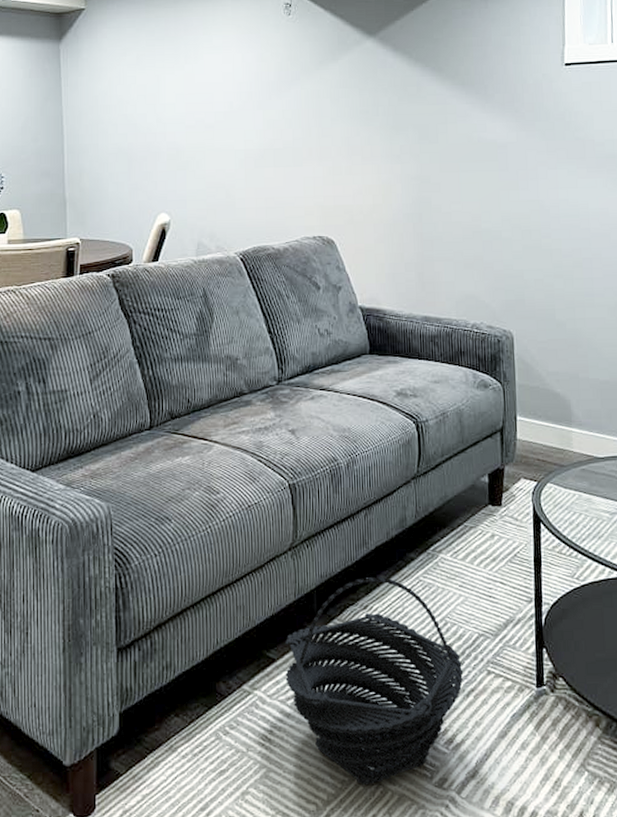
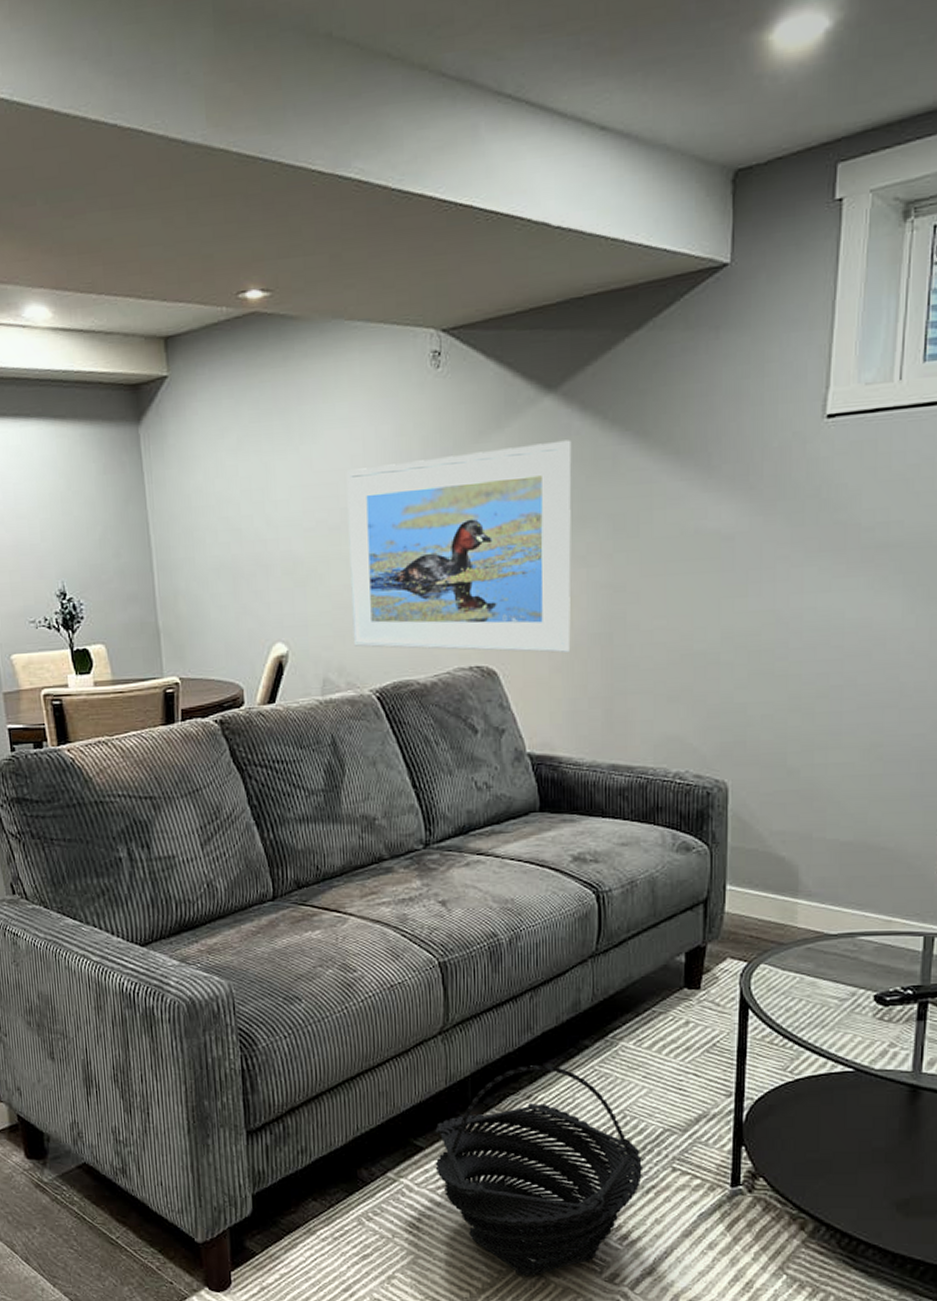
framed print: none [220,71,390,227] -> present [346,439,572,653]

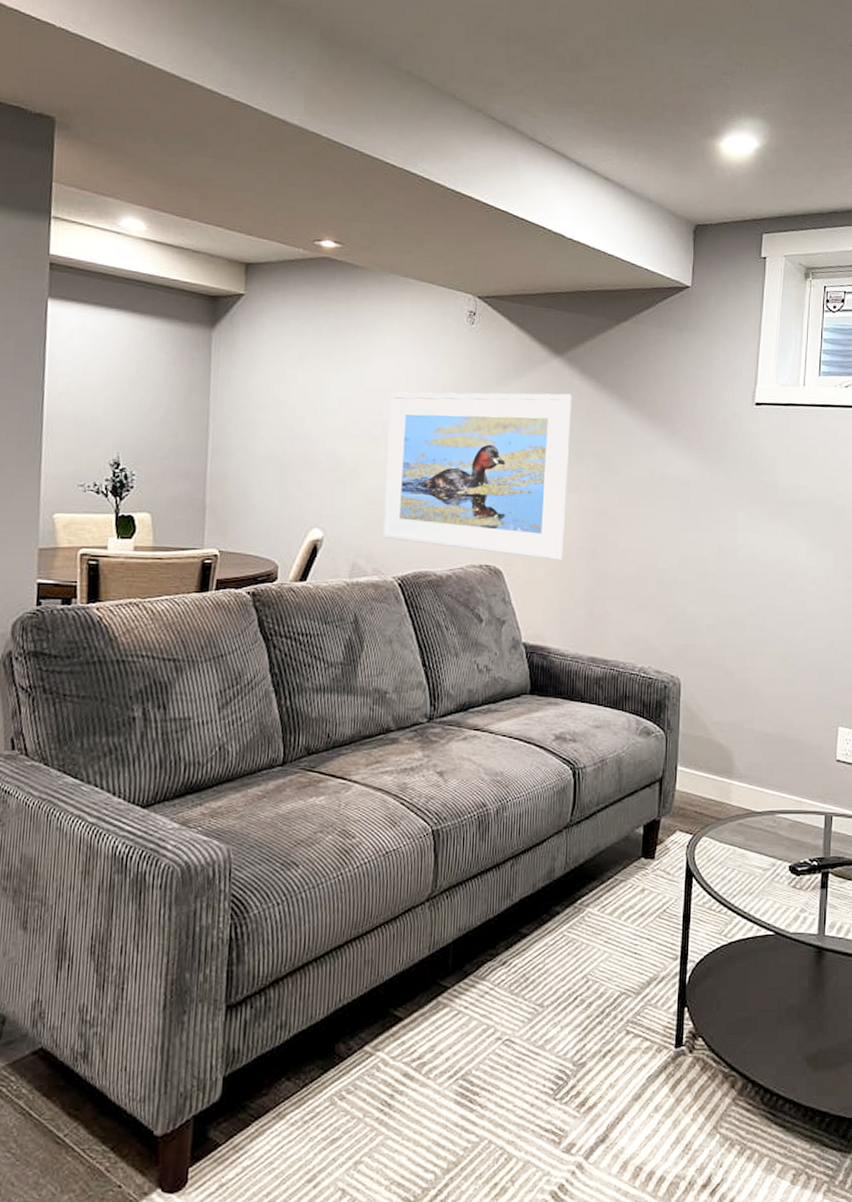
basket: present [435,1065,644,1277] -> none [412,931,602,1153]

